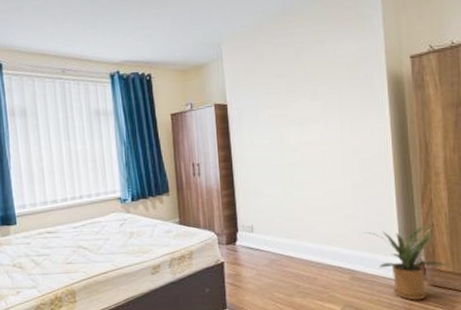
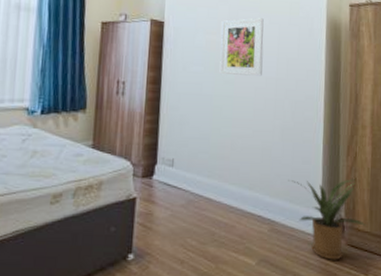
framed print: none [281,85,327,145] -> present [219,18,264,76]

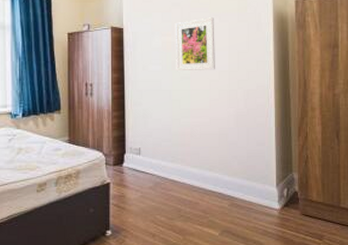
house plant: present [288,179,367,260] -> none [244,156,320,228]

